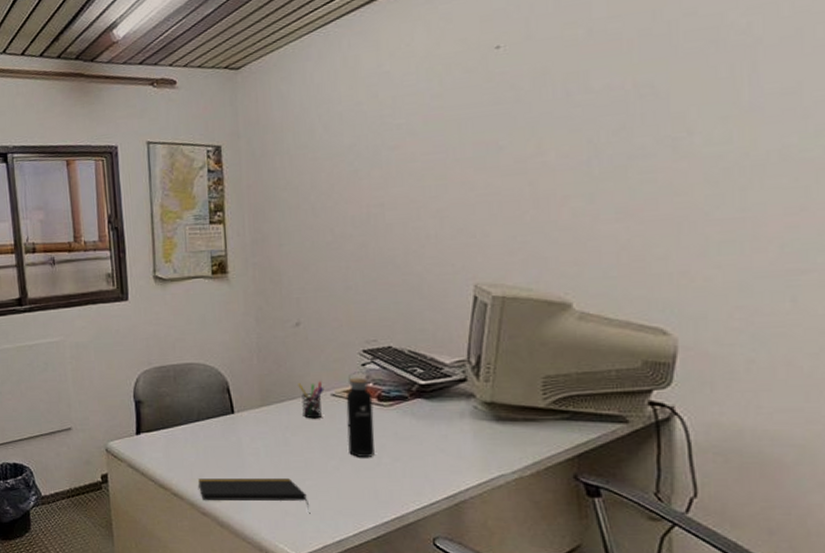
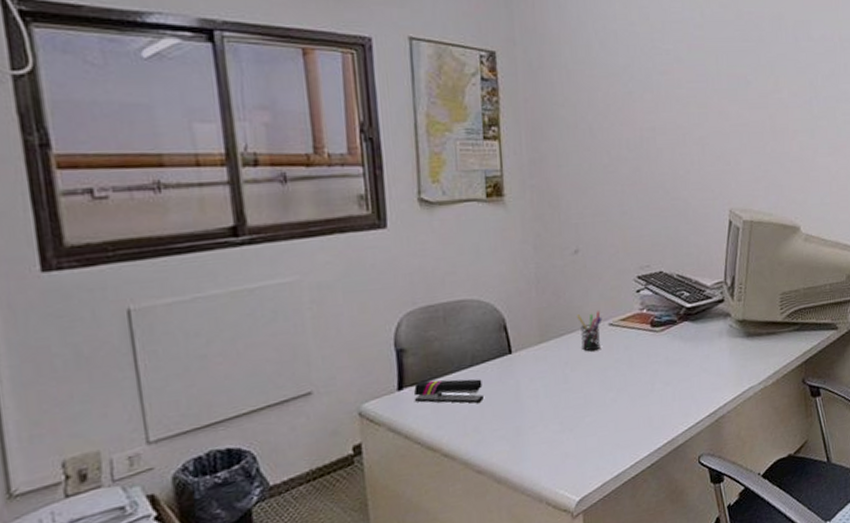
stapler: none [148,428,208,453] -> present [413,379,483,404]
notepad: present [198,479,309,513] -> none [472,418,589,456]
water bottle: present [345,371,375,457] -> none [622,298,649,386]

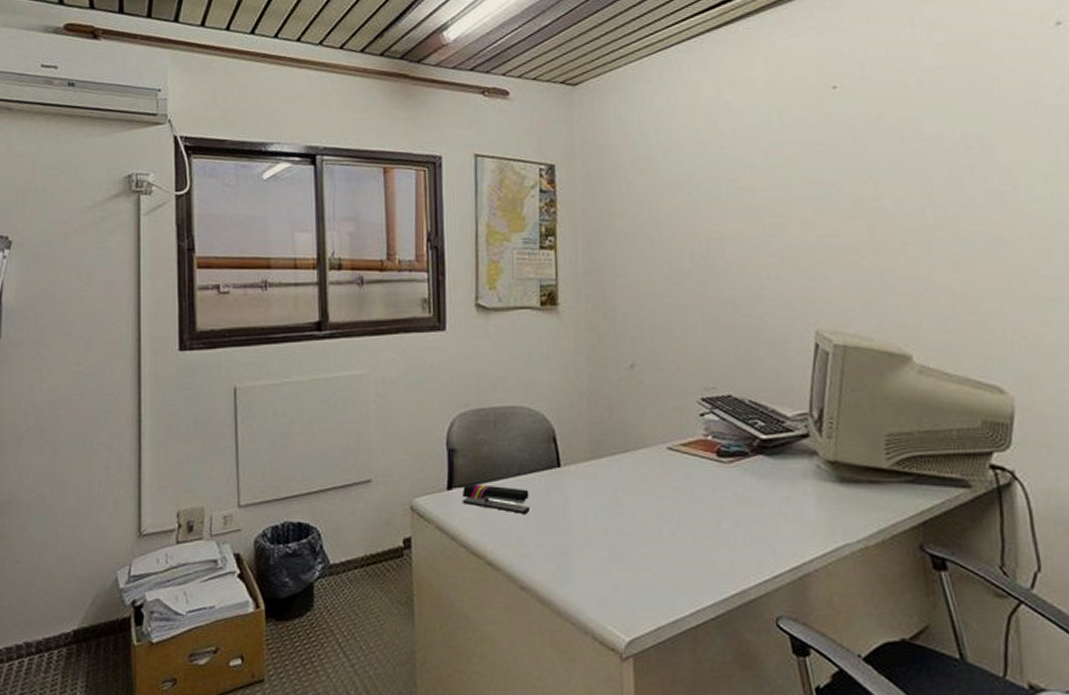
pen holder: present [577,311,603,352] -> none [632,432,660,475]

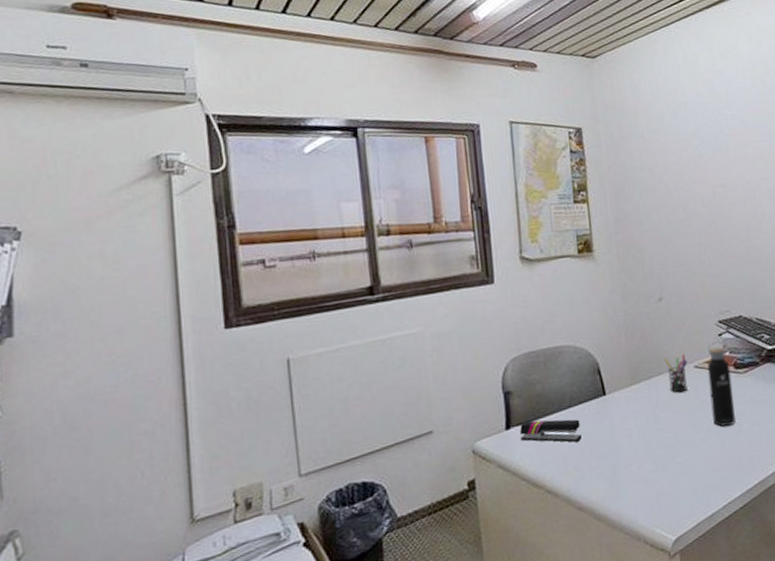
pen holder: none [632,432,660,475] -> present [664,354,688,393]
water bottle: none [683,422,714,521] -> present [707,341,736,426]

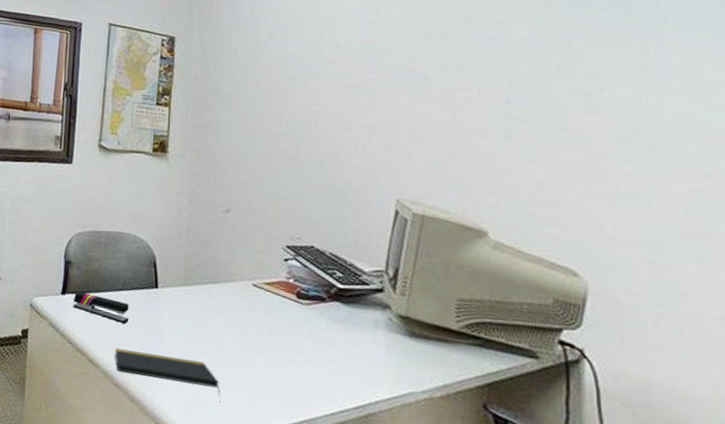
notepad: none [573,457,682,494] -> present [115,348,220,401]
pen holder: present [664,354,688,393] -> none [222,268,247,307]
water bottle: present [707,341,736,426] -> none [264,265,292,354]

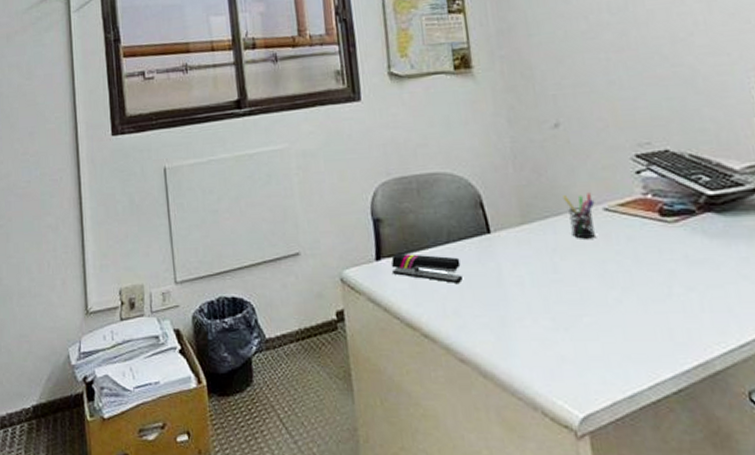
notepad: present [115,348,220,401] -> none [453,314,591,358]
pen holder: none [222,268,247,307] -> present [563,193,595,239]

